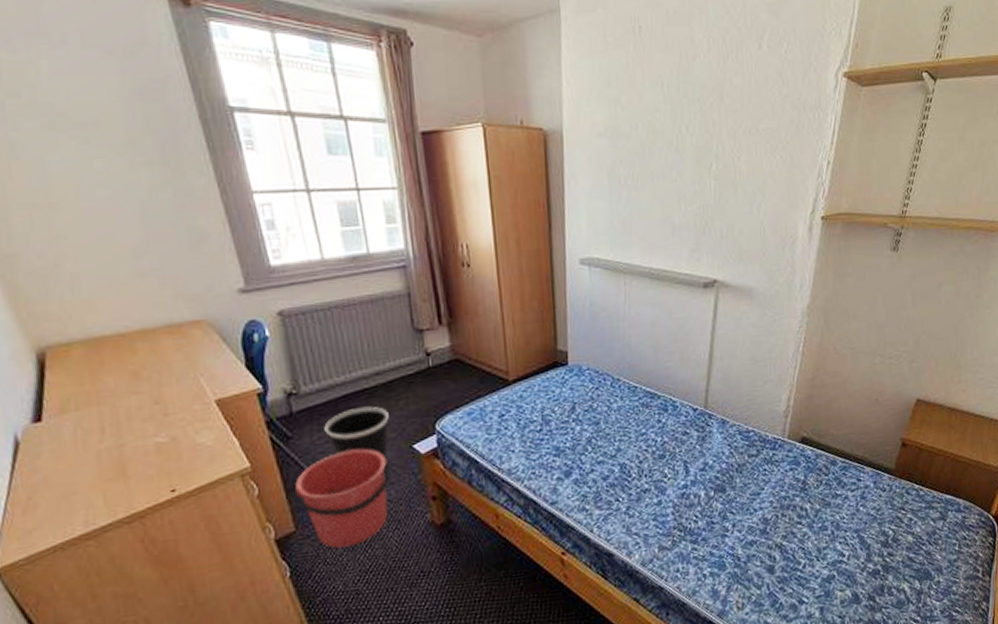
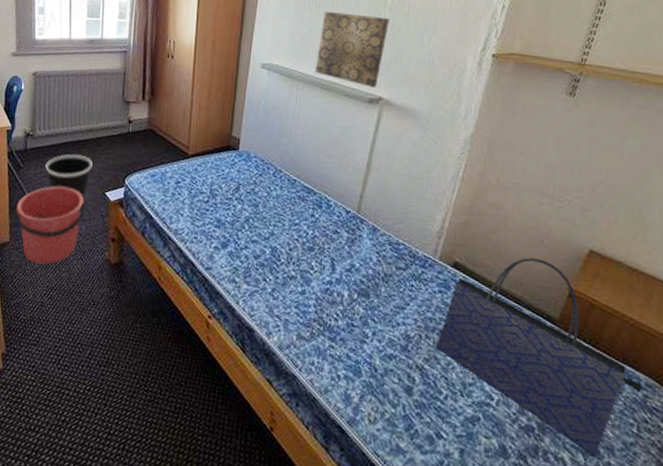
wall art: none [641,186,716,270] -> present [314,12,389,88]
tote bag: none [792,416,962,580] -> present [436,257,643,457]

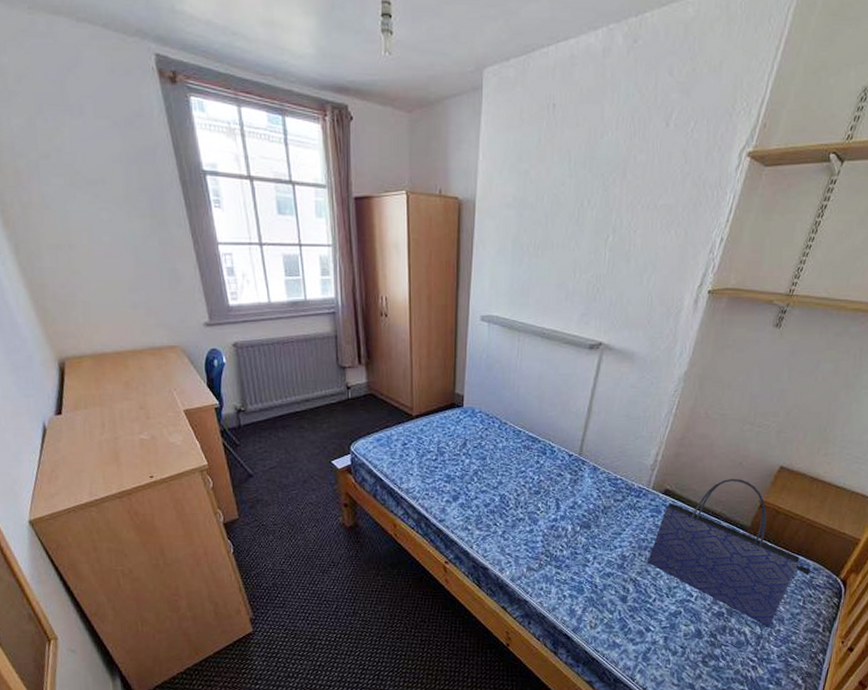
bucket: present [14,186,87,265] -> none [239,460,314,536]
wastebasket: present [45,154,93,198] -> none [264,426,314,469]
wall art: present [314,12,389,88] -> none [535,255,610,333]

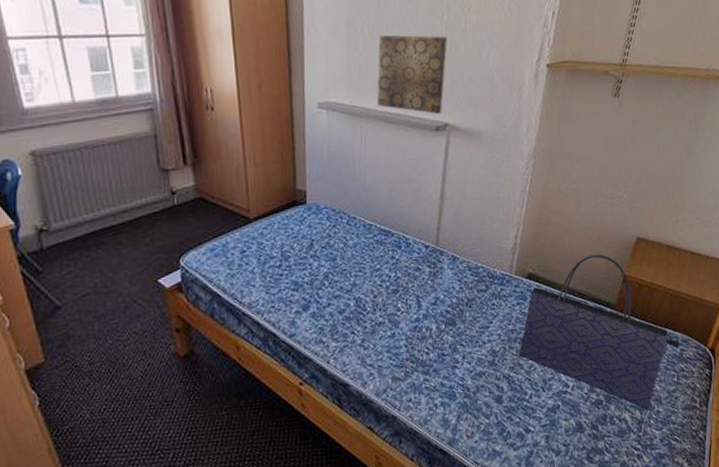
wall art: none [535,255,610,333] -> present [376,35,447,114]

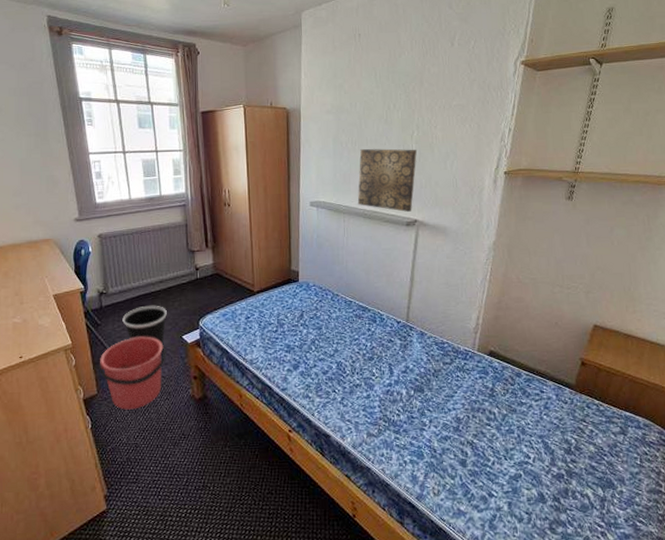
bucket: none [44,283,138,379] -> present [99,336,166,410]
wastebasket: none [73,242,135,292] -> present [122,305,167,344]
tote bag: present [519,254,680,410] -> none [482,338,642,489]

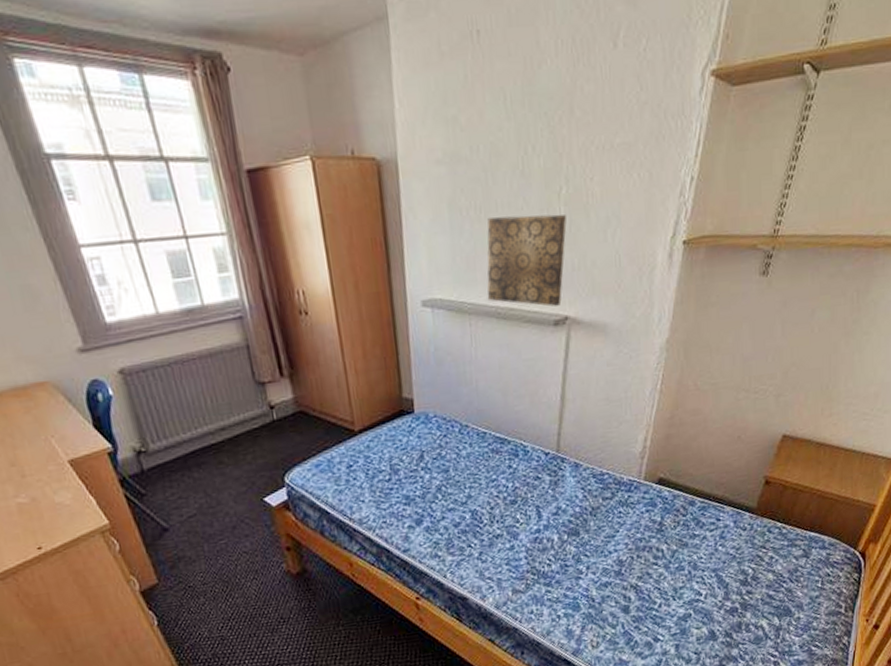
bucket: present [99,336,166,410] -> none [153,503,245,598]
wastebasket: present [122,305,167,344] -> none [175,461,239,511]

